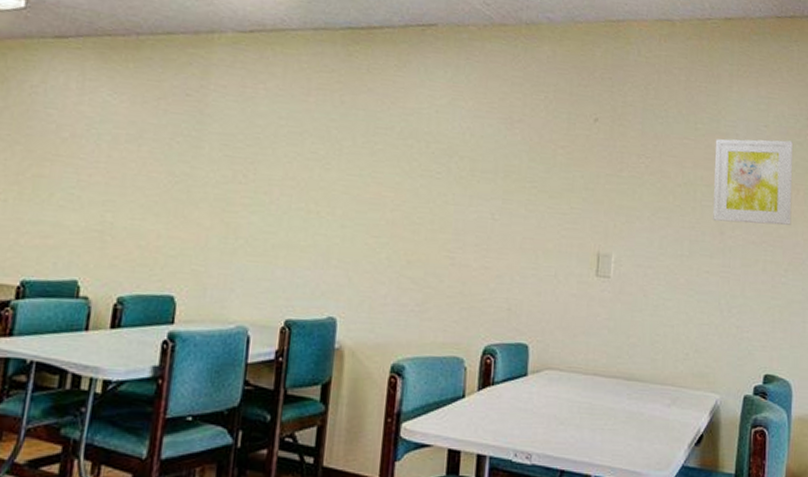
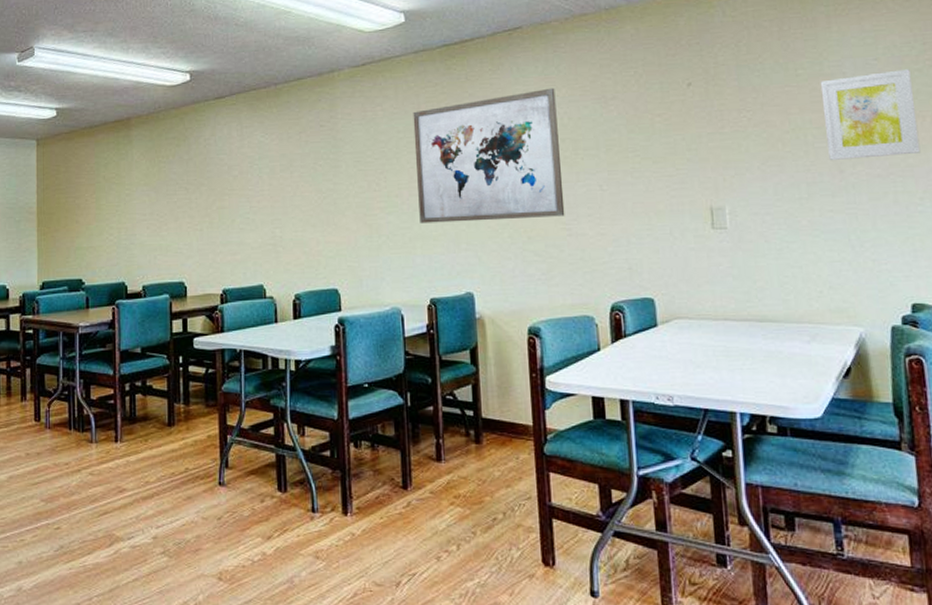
wall art: none [287,97,462,243] -> present [413,88,565,224]

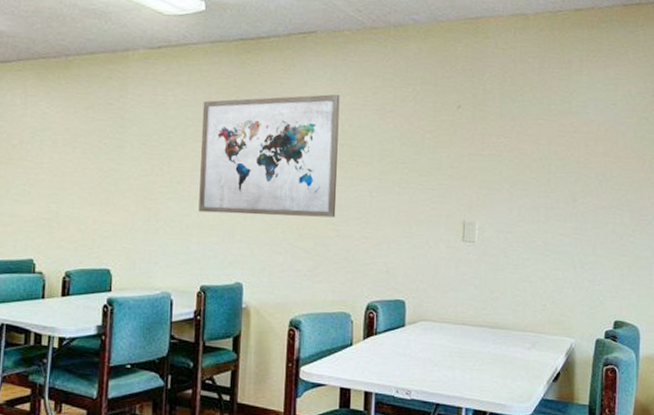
wall art: present [820,69,921,160] -> none [566,116,640,192]

